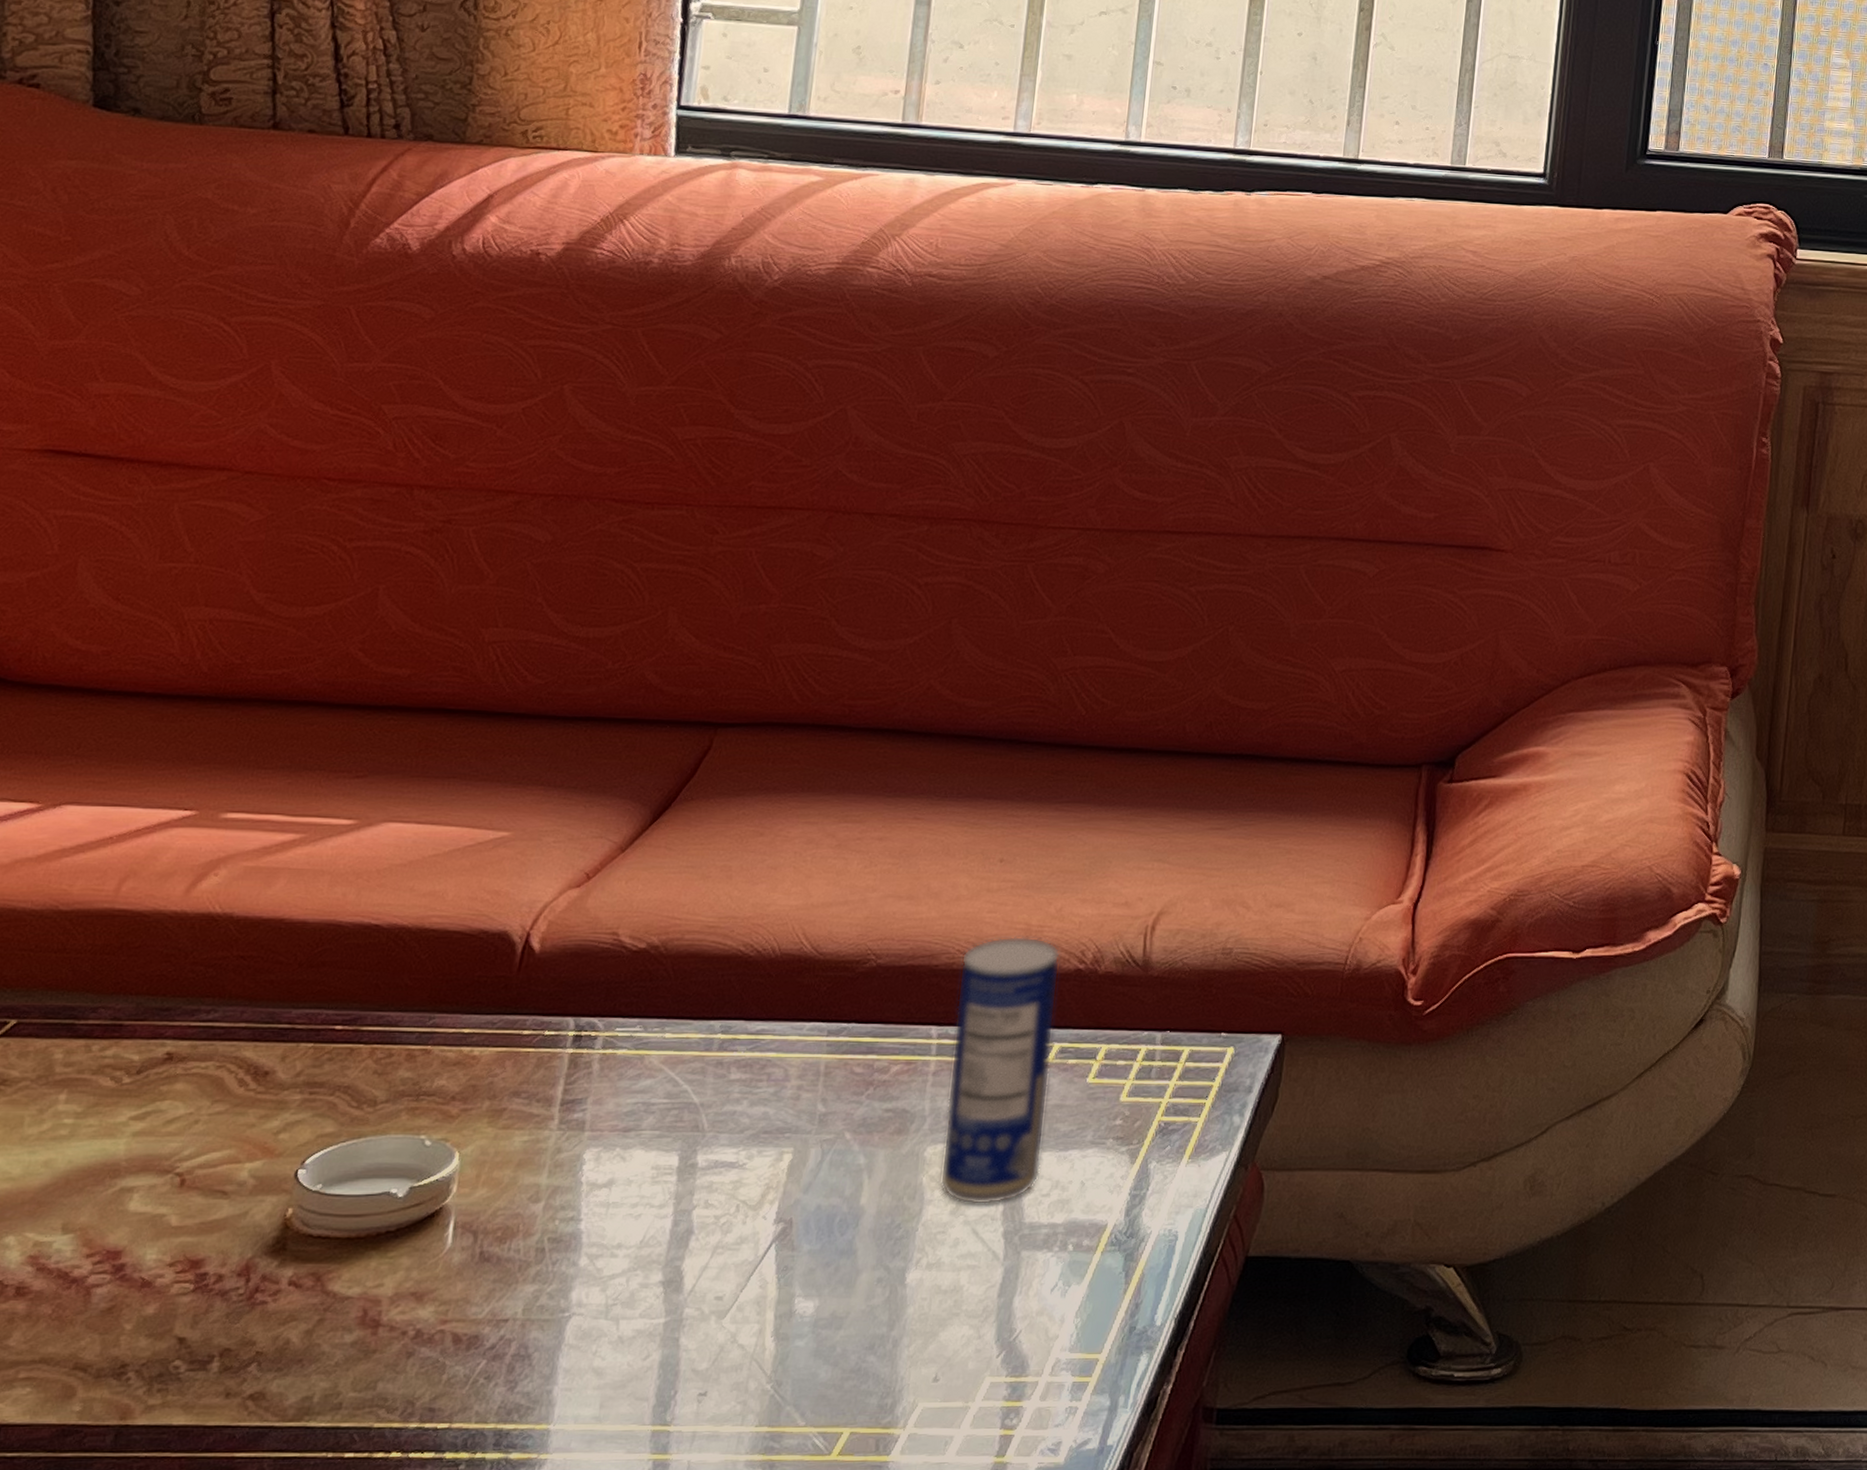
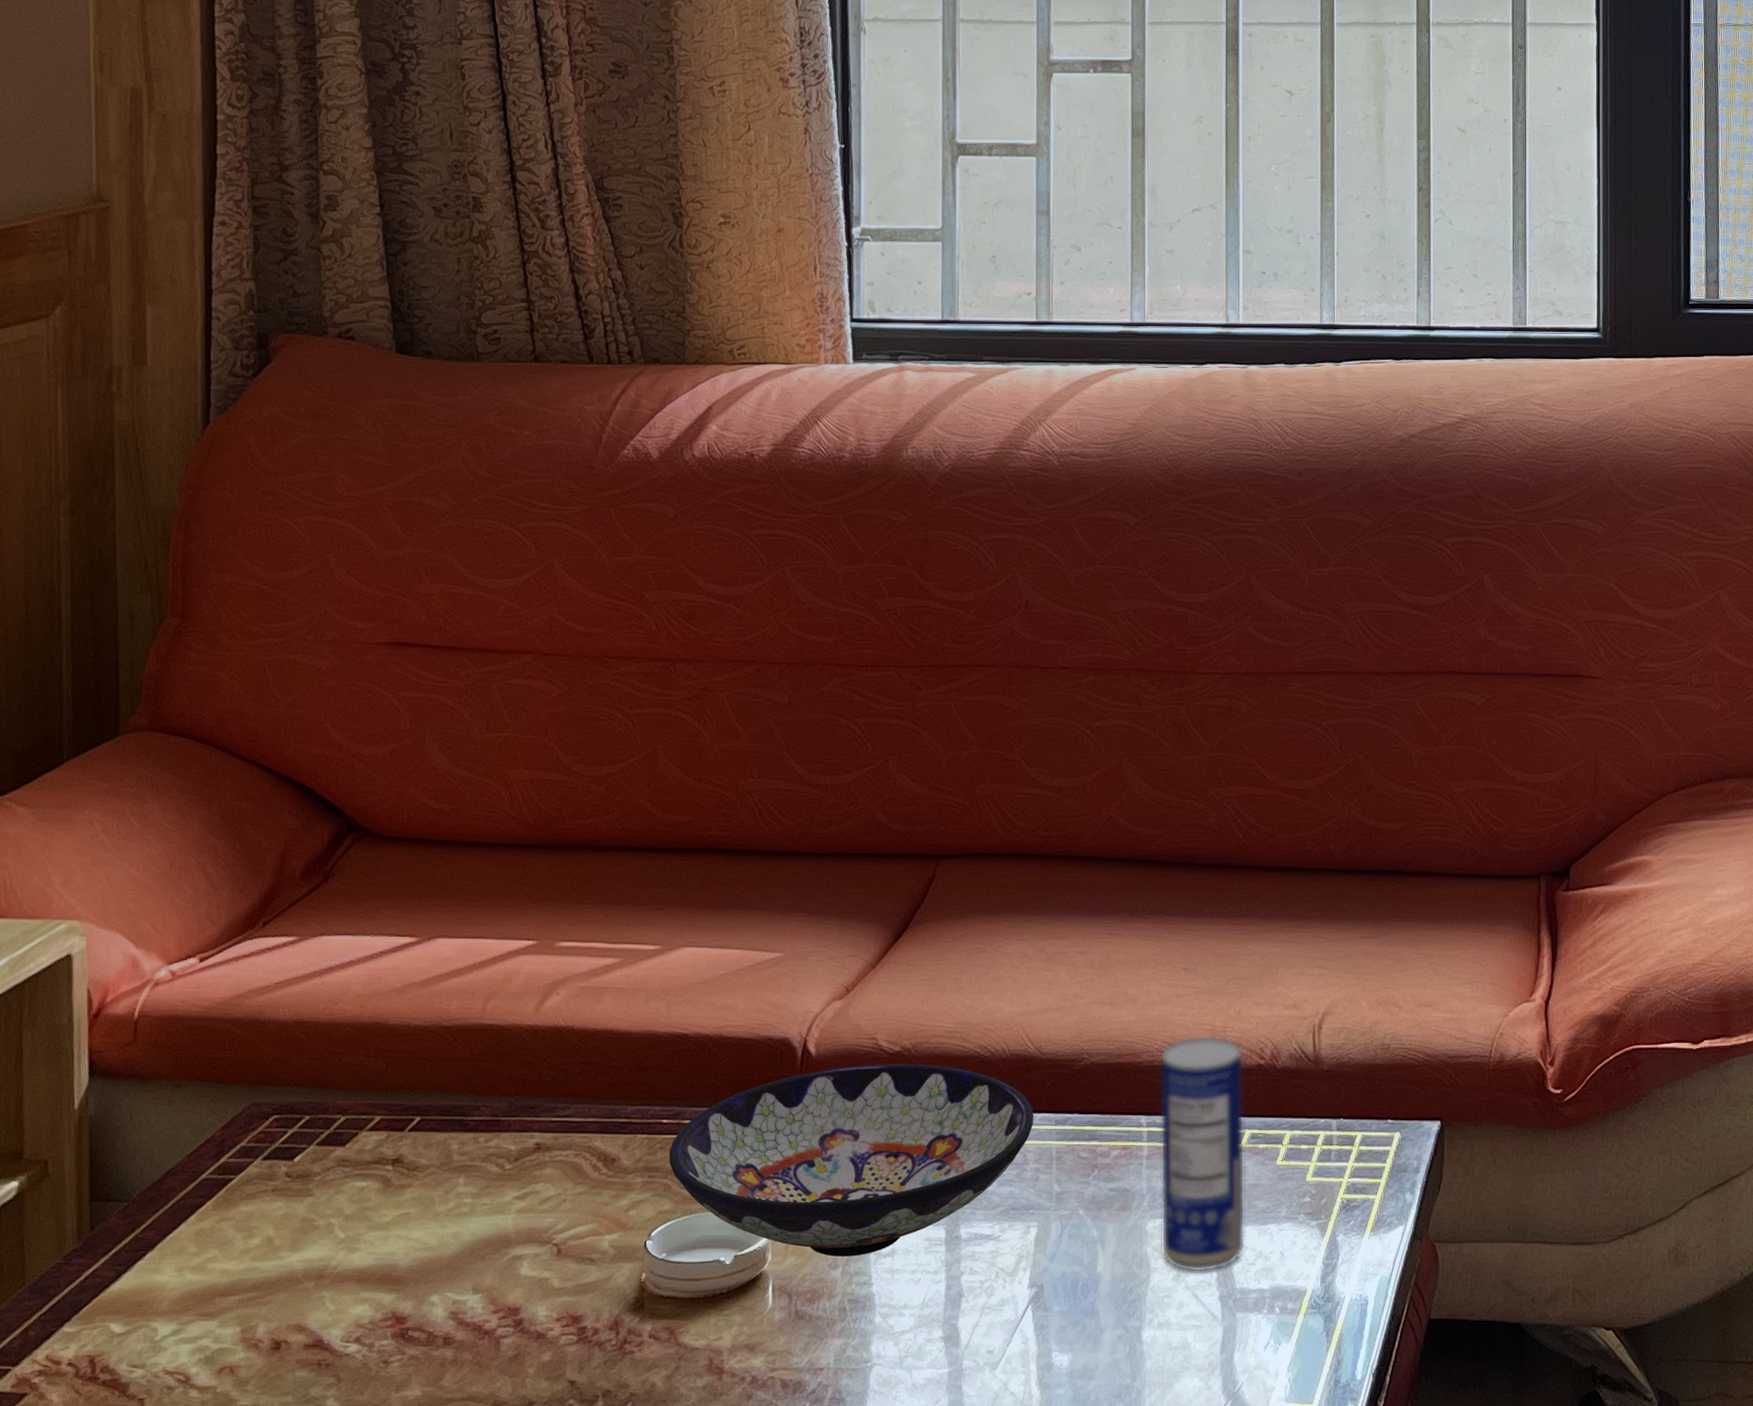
bowl: none [338,963,803,1188] -> present [669,1064,1034,1257]

